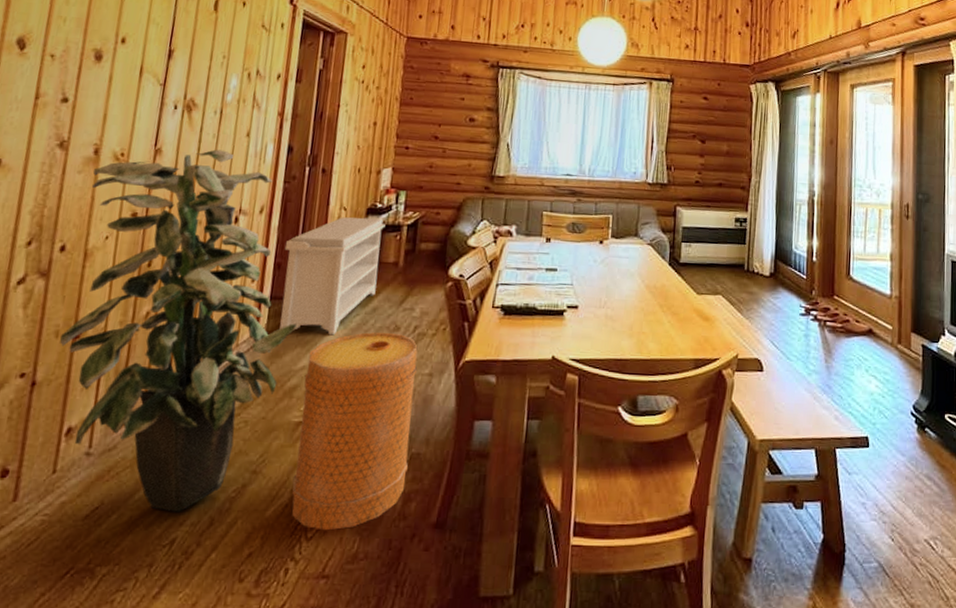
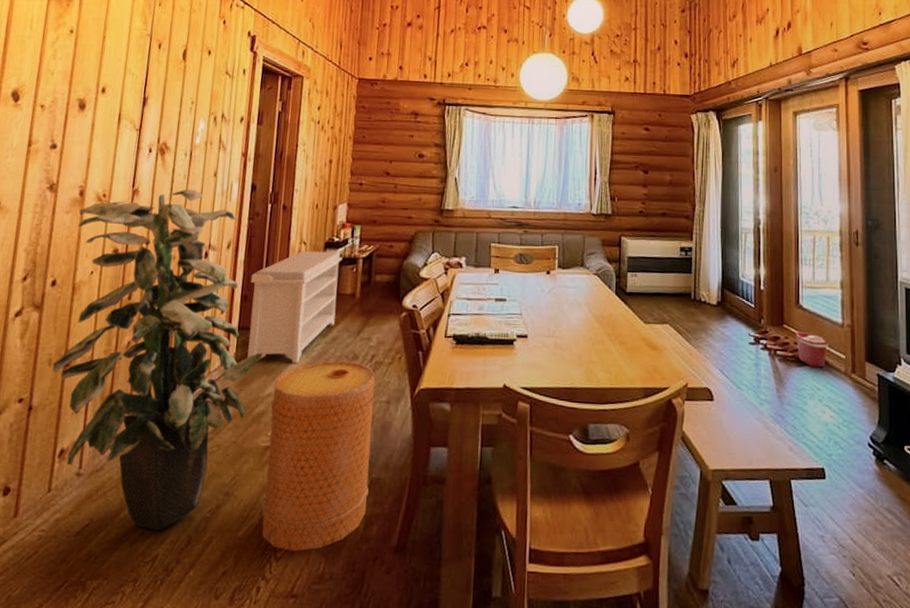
bucket: none [844,303,877,338] -> present [795,332,829,368]

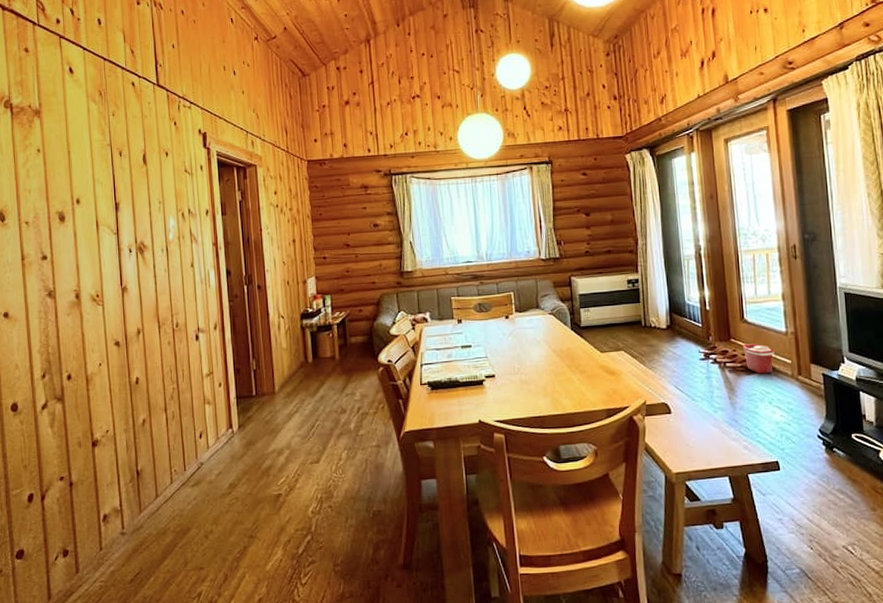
indoor plant: present [52,189,263,531] -> none [78,281,262,572]
bench: present [247,251,343,364] -> none [239,321,320,423]
basket: present [261,360,376,552] -> none [276,415,373,578]

